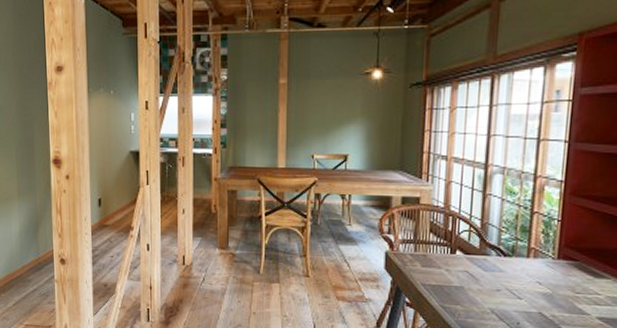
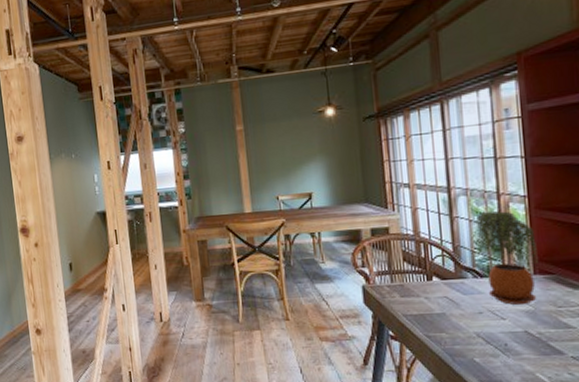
potted plant: none [506,191,565,288] -> present [476,210,540,306]

